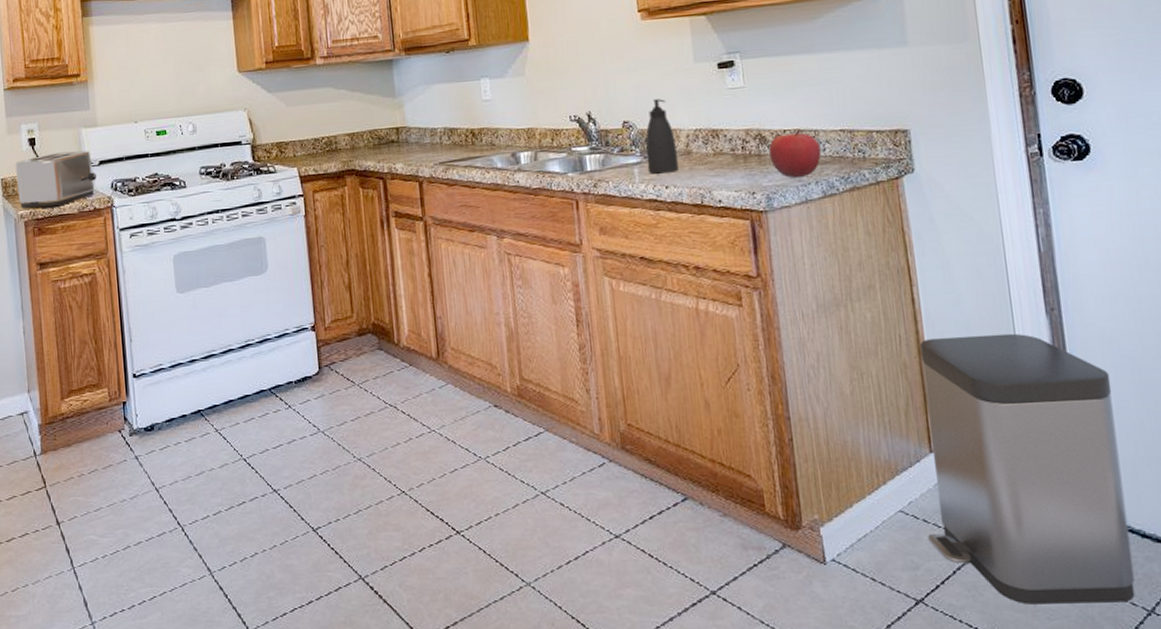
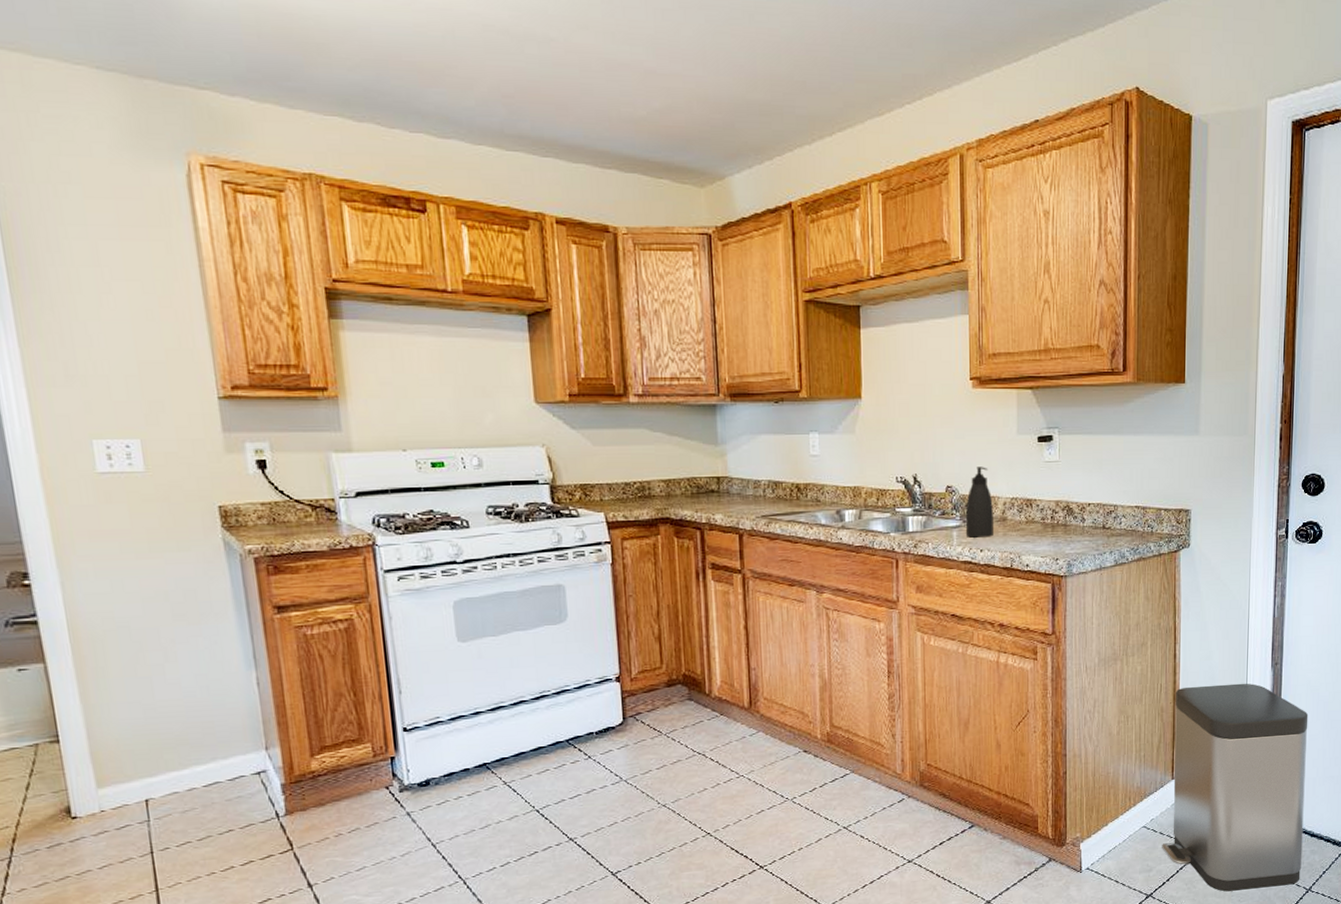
toaster: present [15,150,97,209] -> none [238,478,353,544]
fruit: present [769,128,821,179] -> none [1074,503,1118,548]

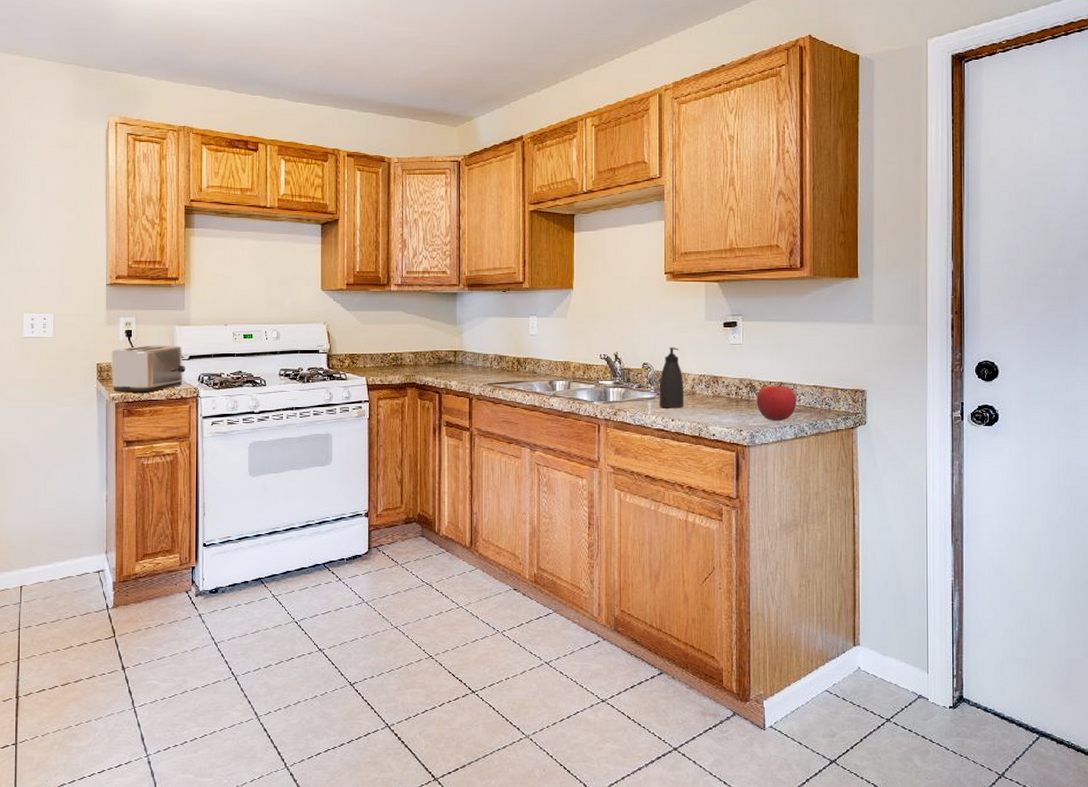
toaster: none [238,478,353,544] -> present [111,345,185,394]
fruit: none [1074,503,1118,548] -> present [757,382,797,422]
pedal bin: present [1162,683,1309,892] -> none [845,556,993,768]

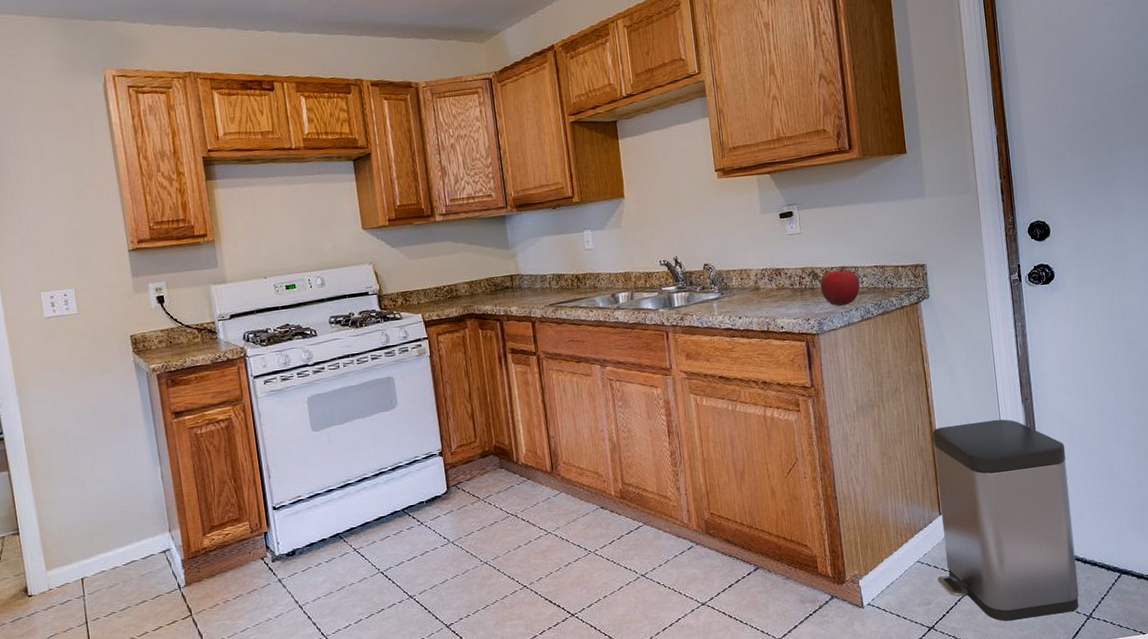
toaster: present [111,345,185,394] -> none [144,305,228,363]
soap dispenser: present [659,347,685,408] -> none [722,244,750,307]
pedal bin: none [845,556,993,768] -> present [932,419,1079,621]

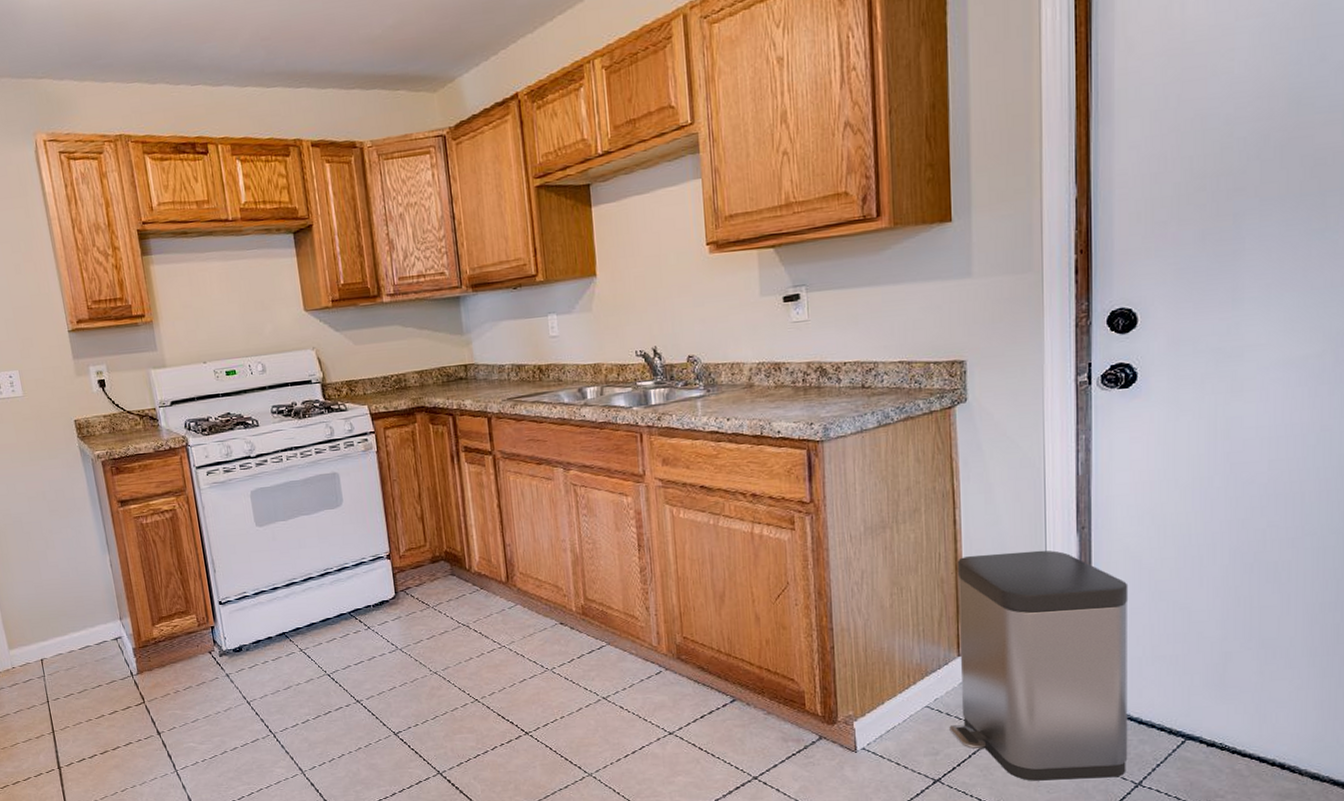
fruit: present [820,266,860,307] -> none [829,361,879,410]

